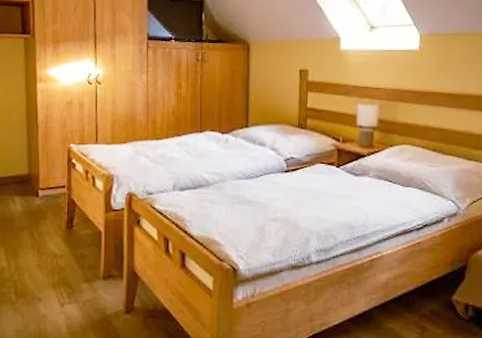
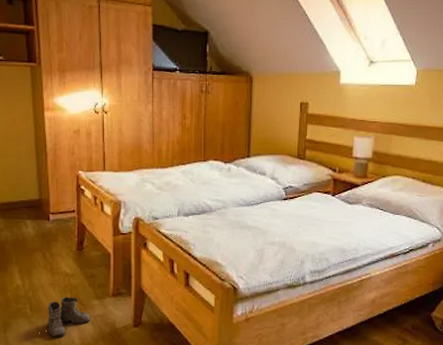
boots: none [25,280,79,326] -> present [40,297,91,338]

